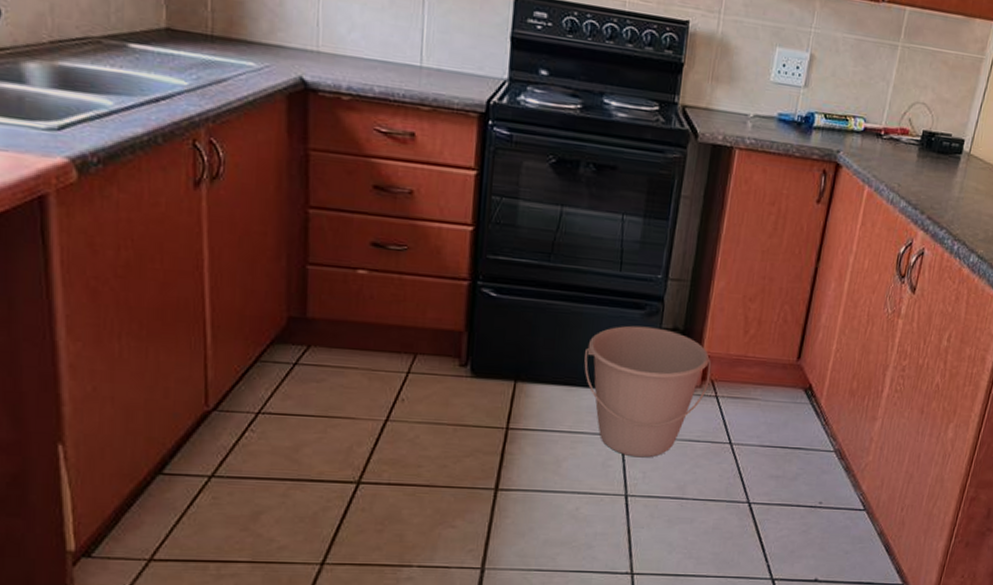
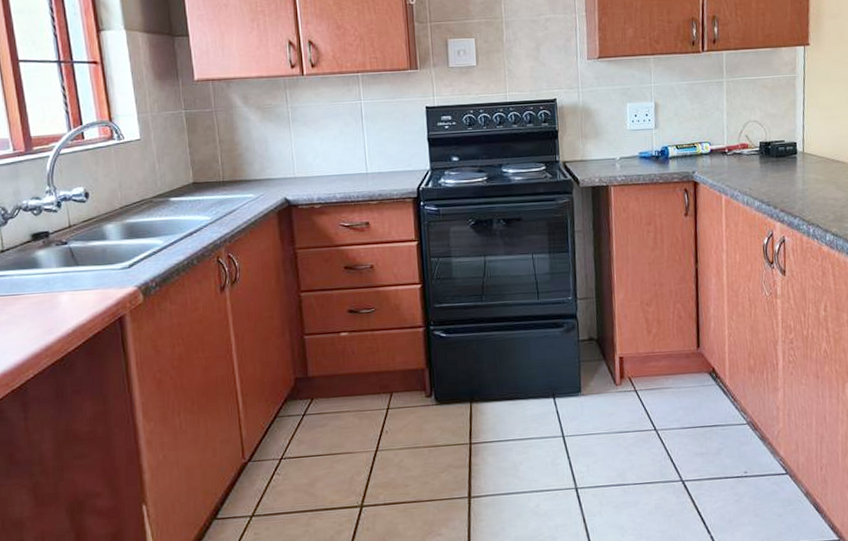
bucket: present [584,325,712,458] -> none [522,340,628,454]

